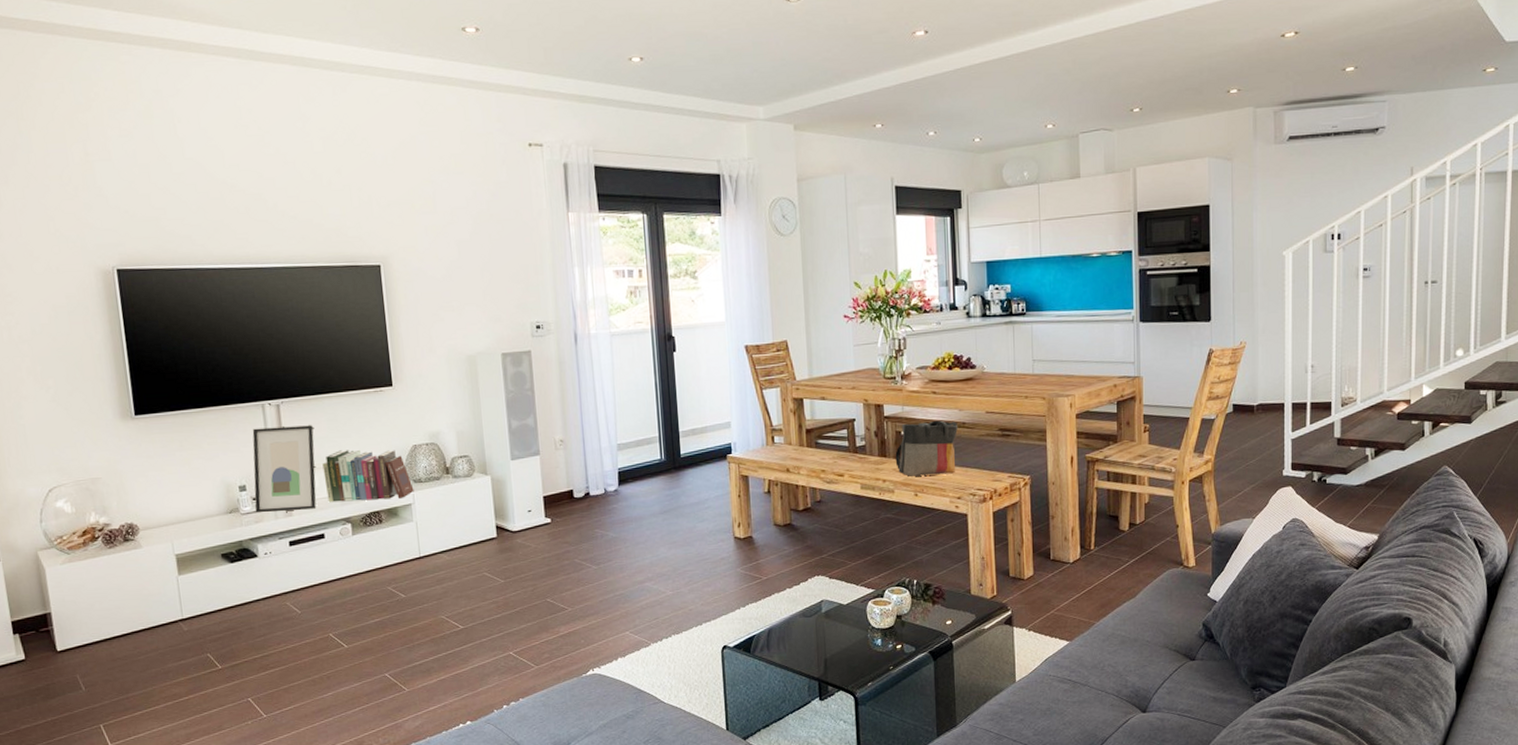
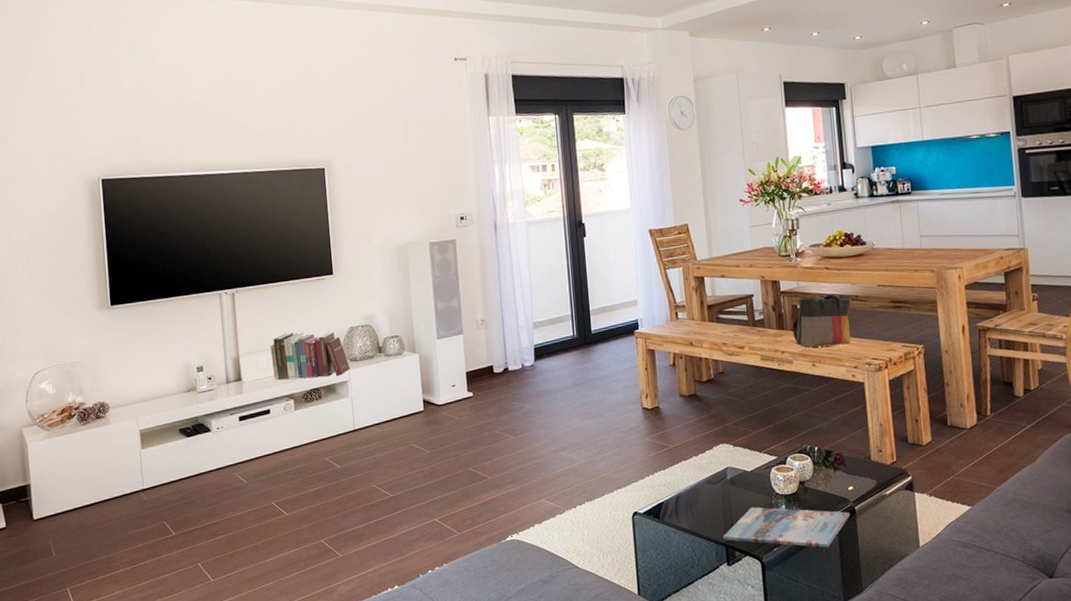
picture frame: present [252,424,317,513] -> none [210,310,264,392]
magazine: none [815,641,947,683] -> present [722,507,850,548]

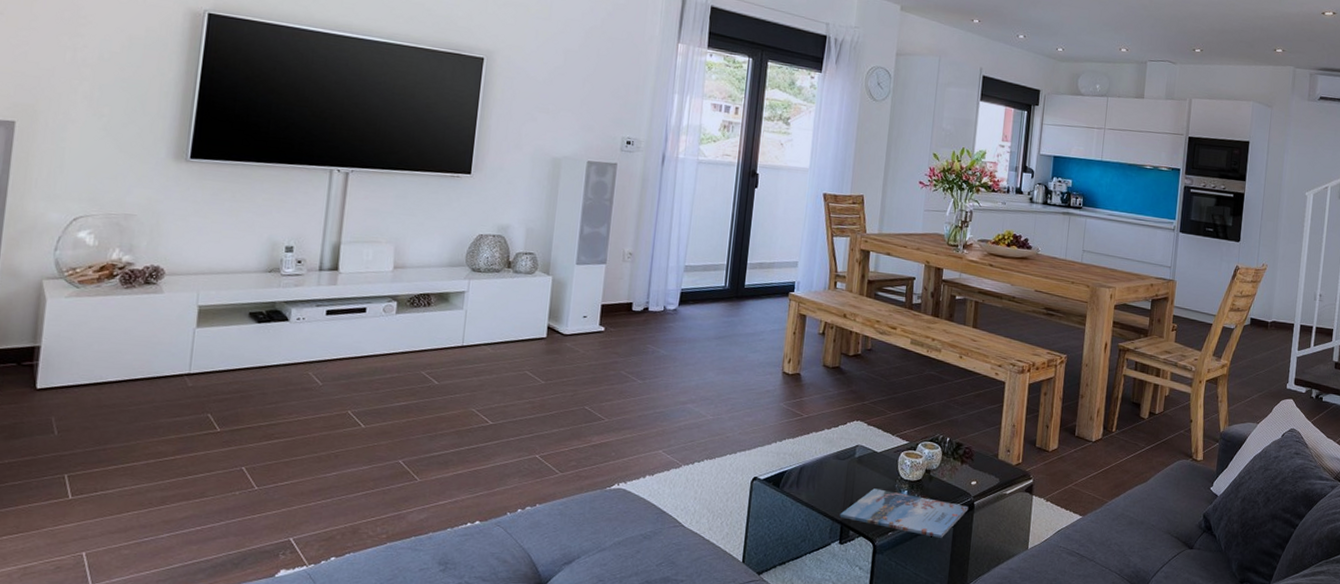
books: present [270,332,350,381] -> none [378,227,471,285]
tote bag: present [792,294,851,348] -> none [946,289,1008,343]

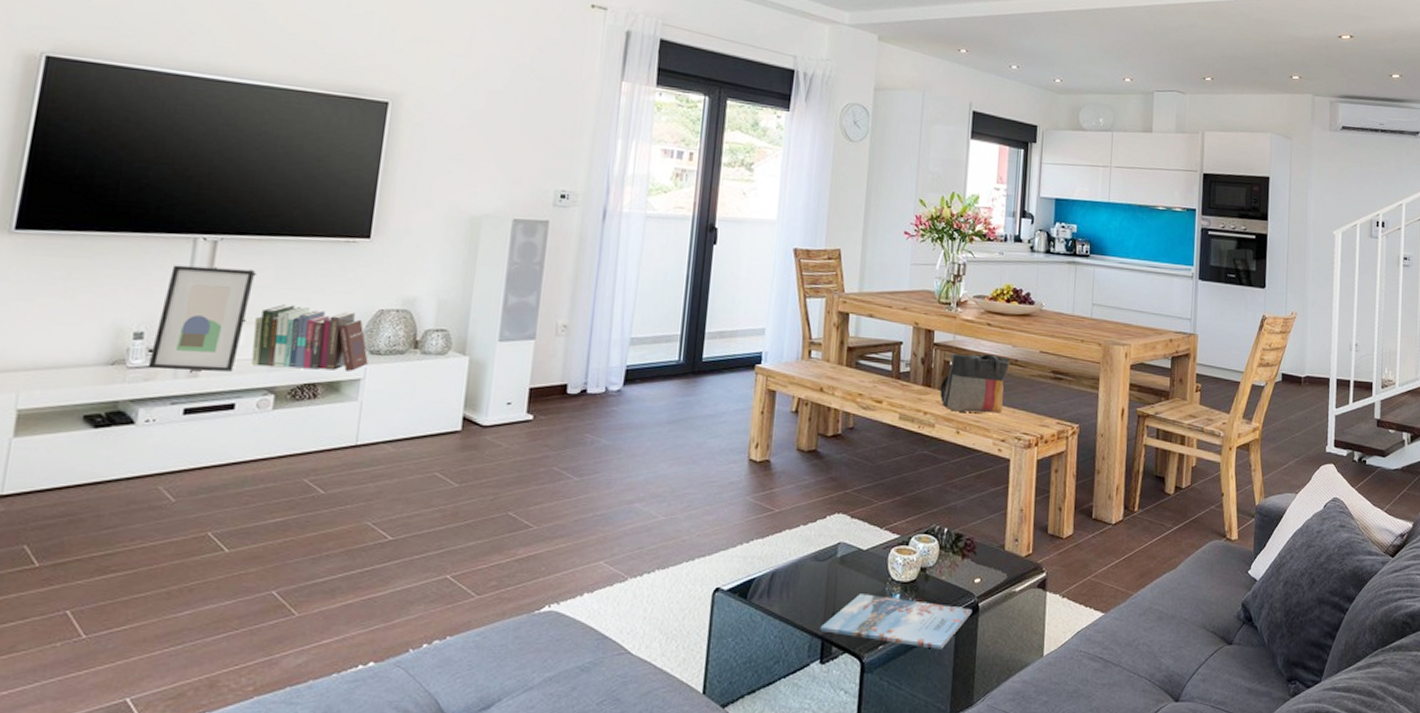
picture frame: none [297,192,380,281] -> present [147,265,257,373]
books: none [378,227,471,285] -> present [251,304,368,371]
tote bag: none [946,289,1008,343] -> present [940,353,1010,414]

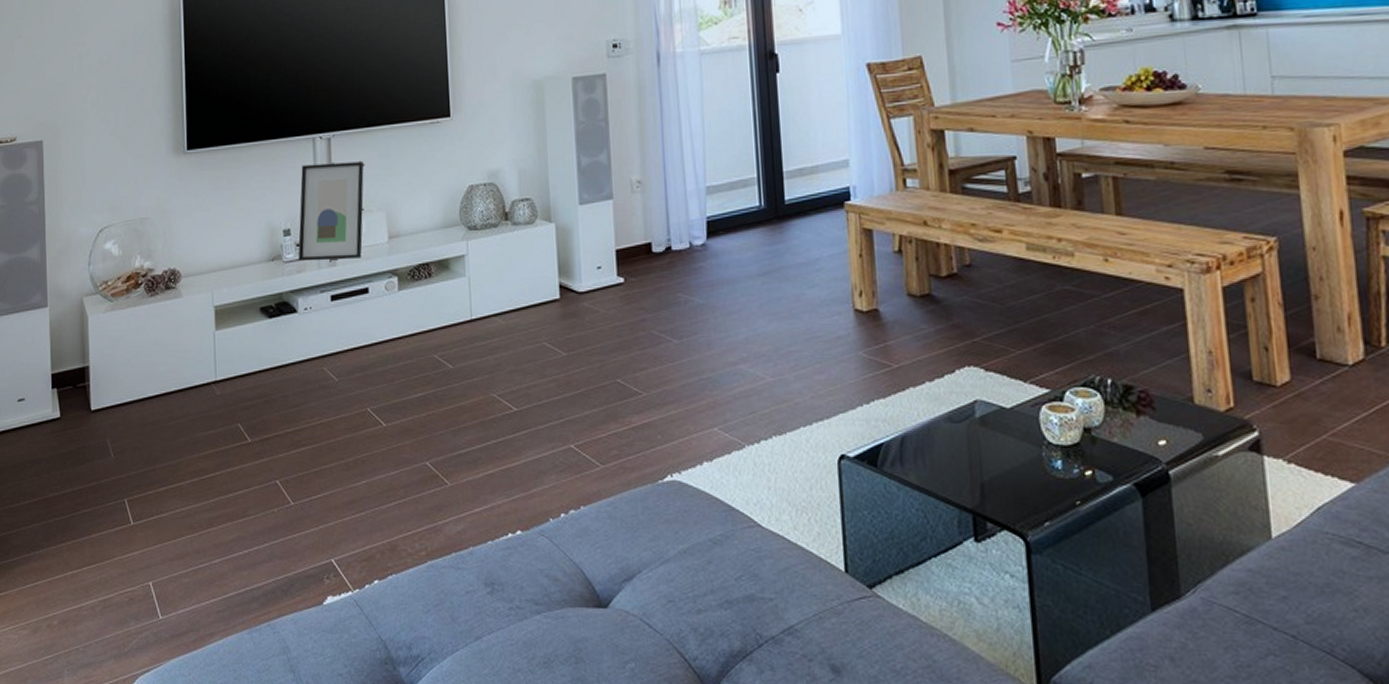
books: present [251,304,368,371] -> none [371,190,468,251]
magazine: present [820,594,973,649] -> none [968,460,1162,527]
tote bag: present [940,353,1010,414] -> none [1073,158,1164,235]

